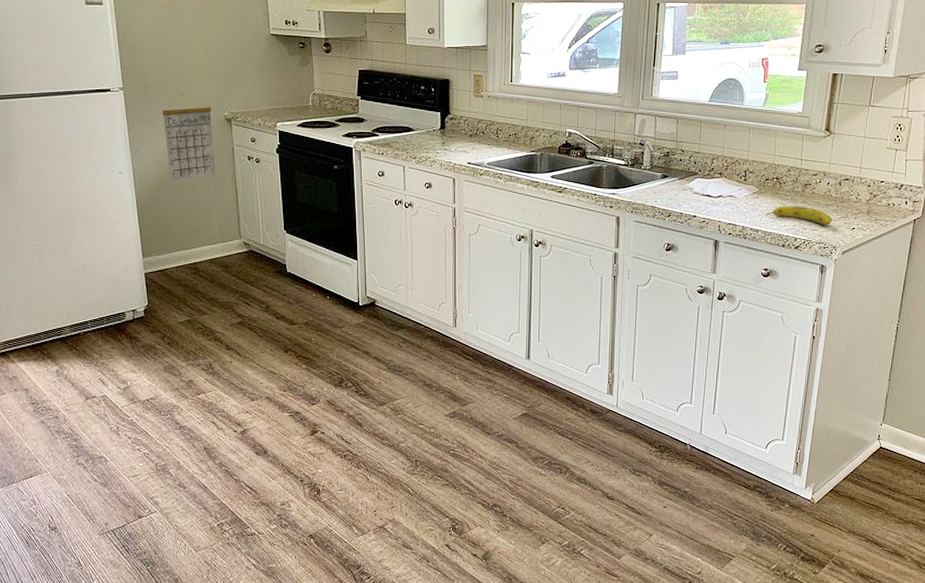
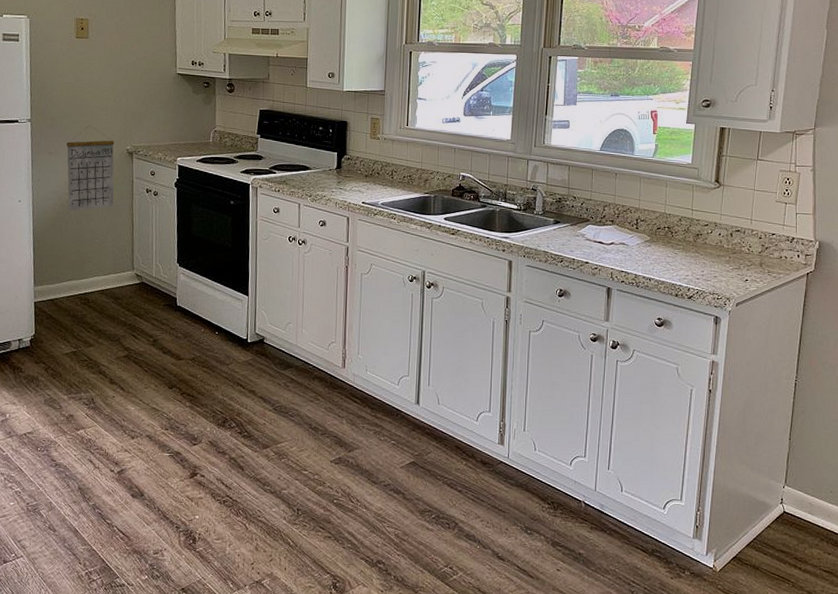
fruit: present [767,206,832,225] -> none [659,255,725,275]

